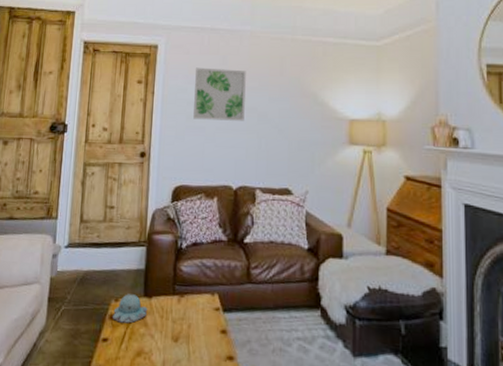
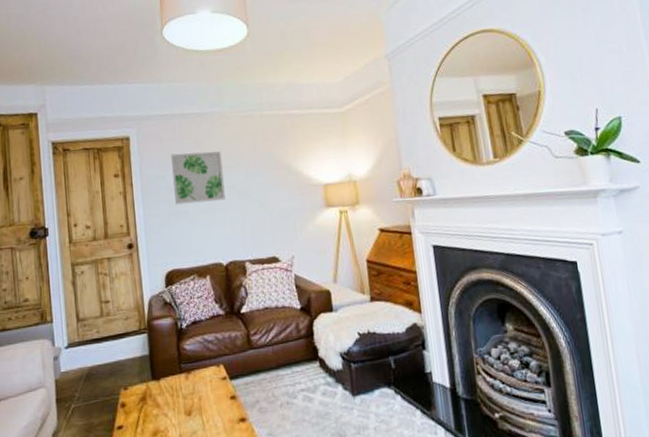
candle: present [113,294,148,323] -> none [124,380,158,409]

